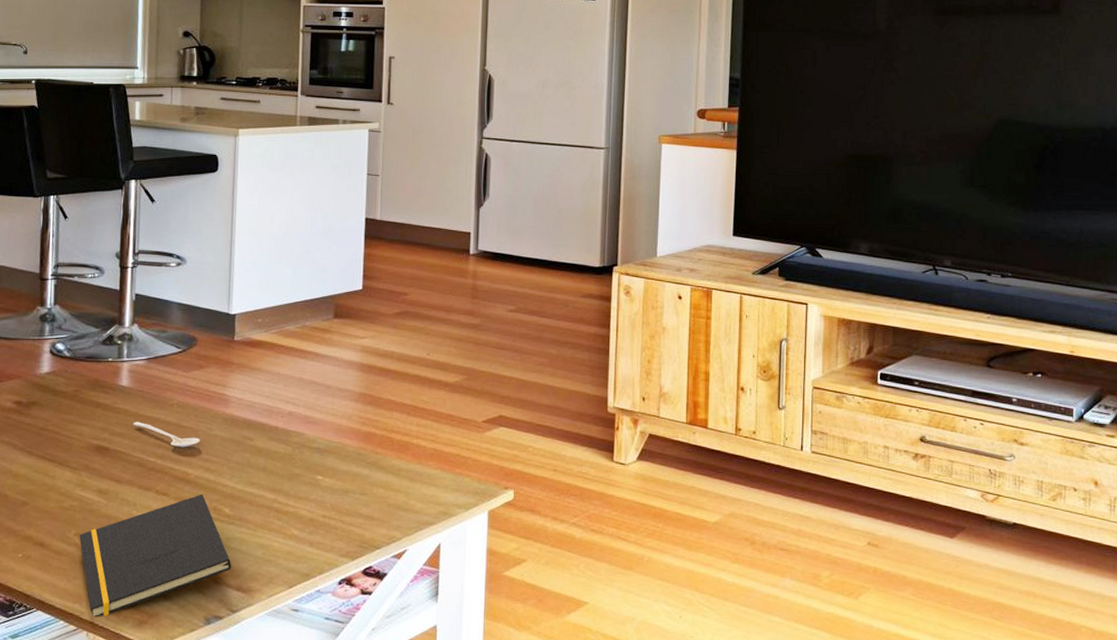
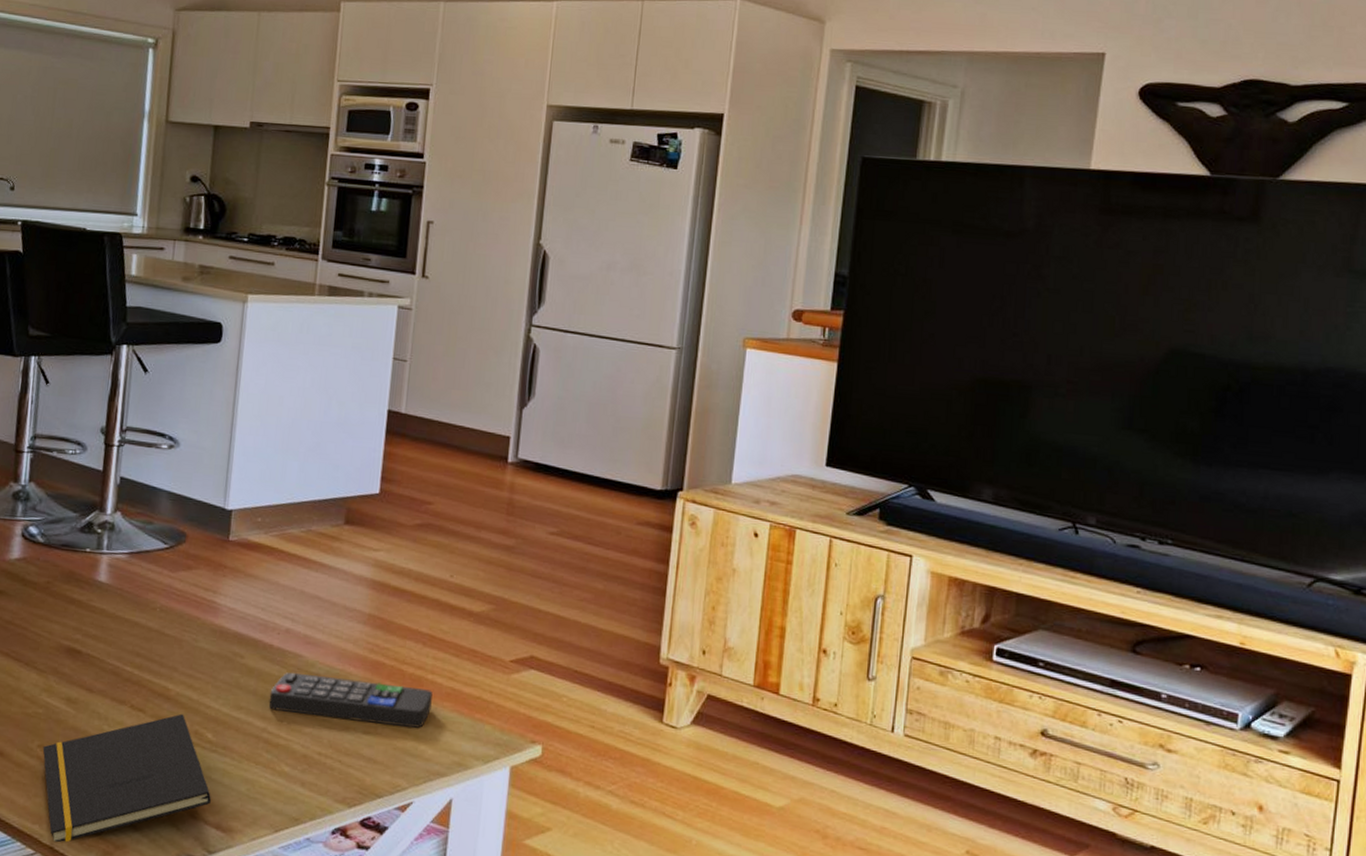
stirrer: present [133,421,200,448] -> none [110,623,184,659]
remote control: none [277,449,418,486] -> present [268,673,433,728]

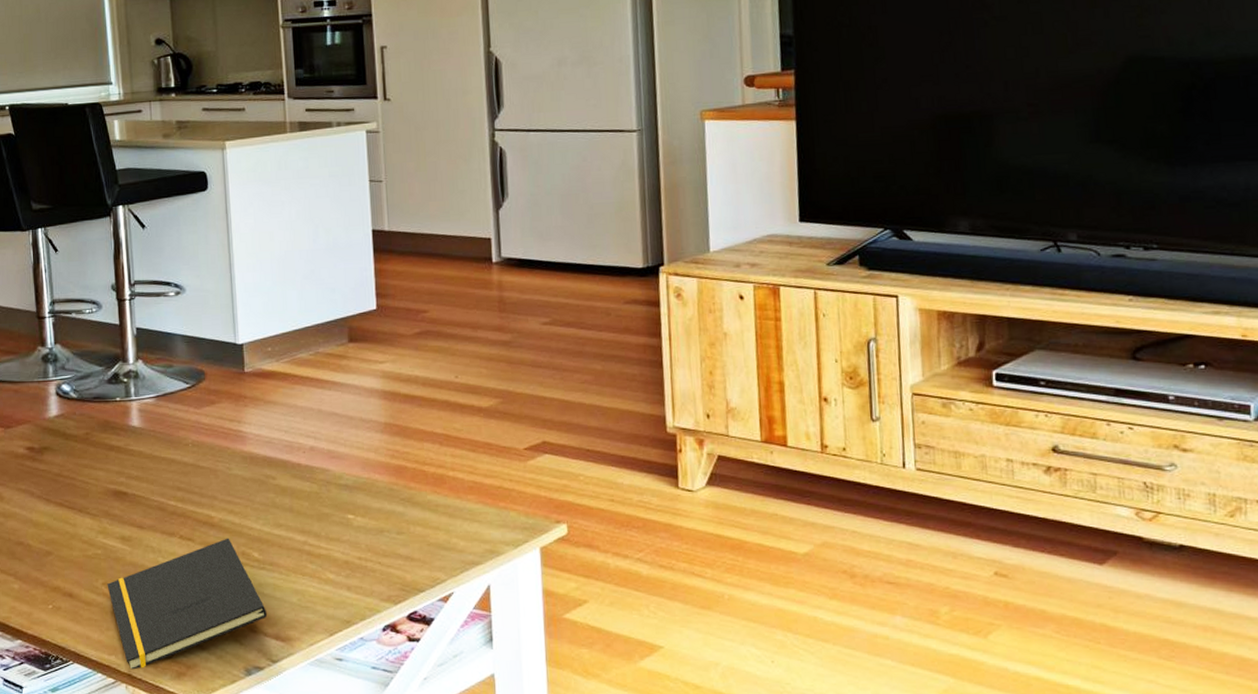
remote control: present [268,673,433,728] -> none [305,485,457,524]

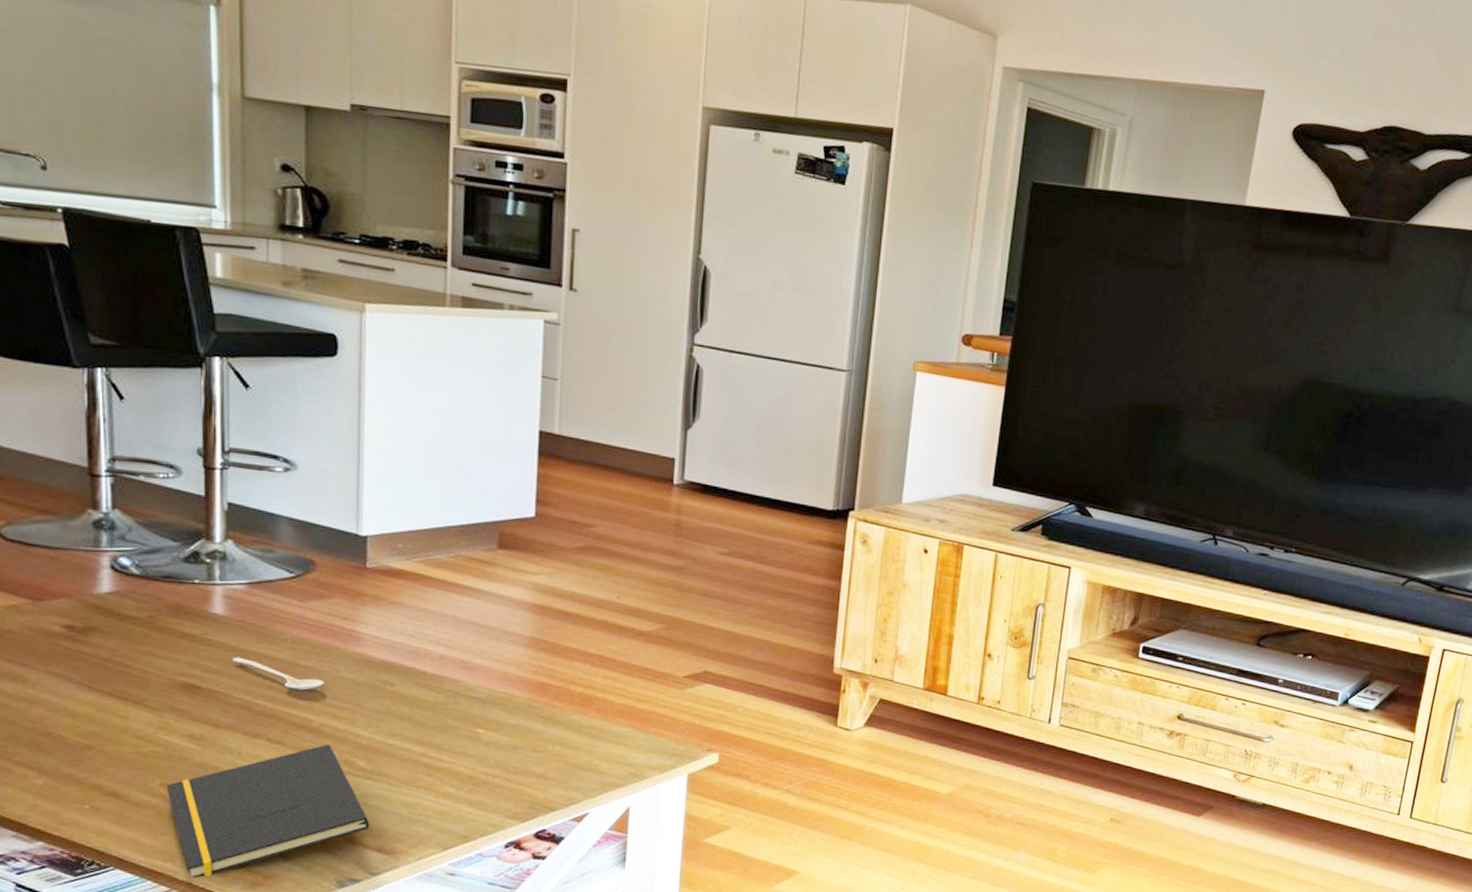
stirrer: none [149,463,220,490] -> present [233,657,324,691]

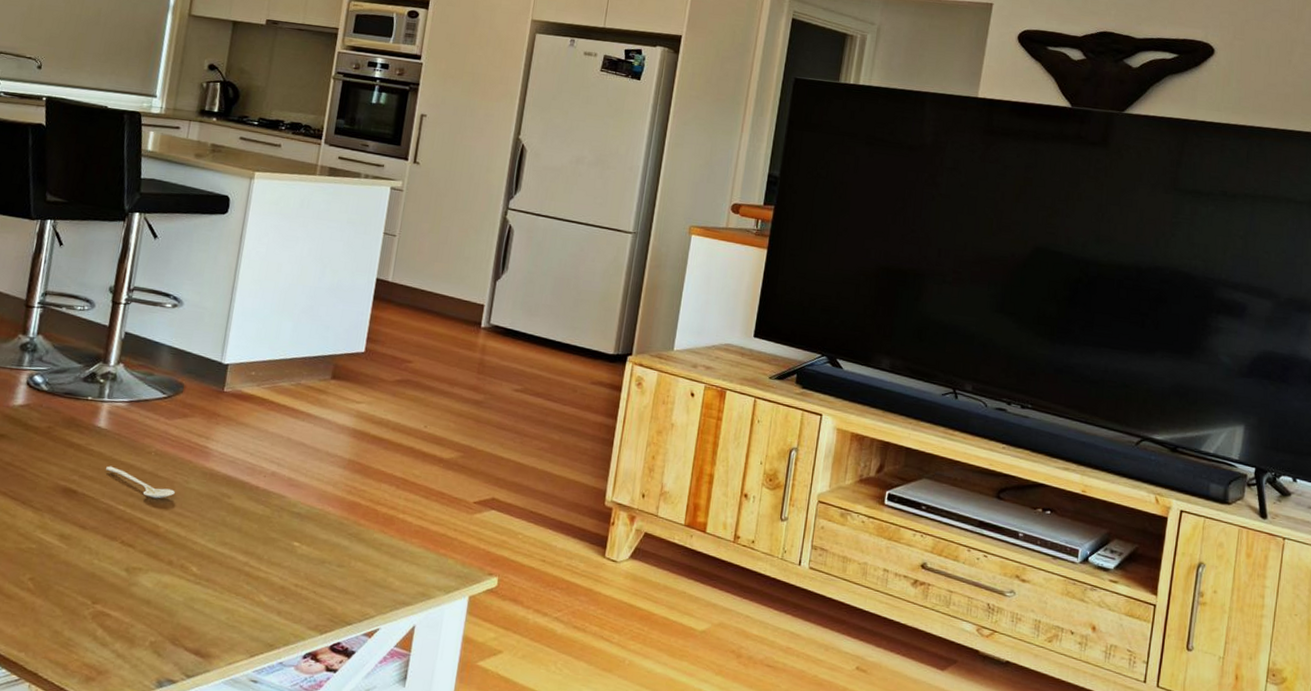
notepad: present [166,744,370,878] -> none [33,549,193,669]

